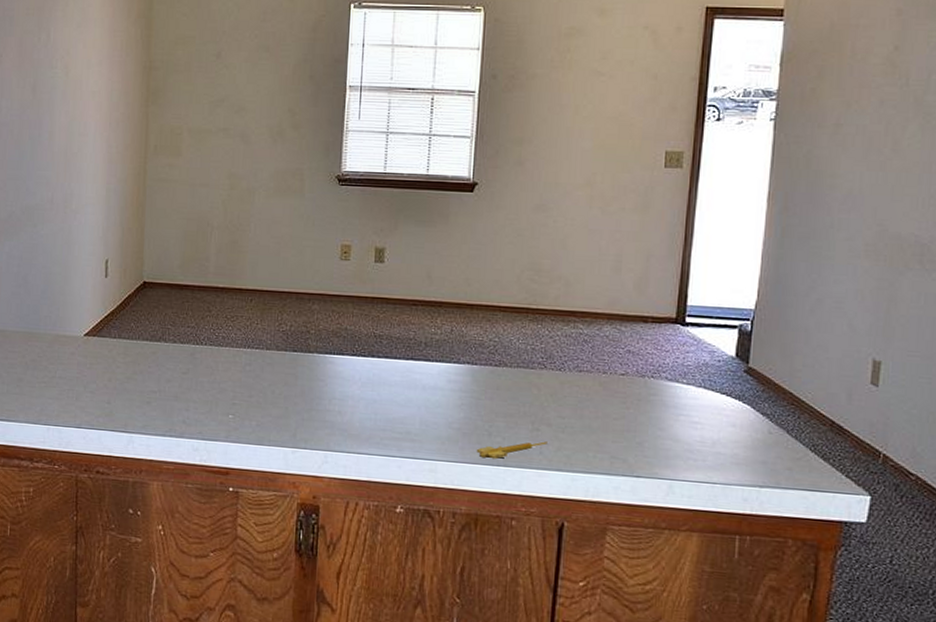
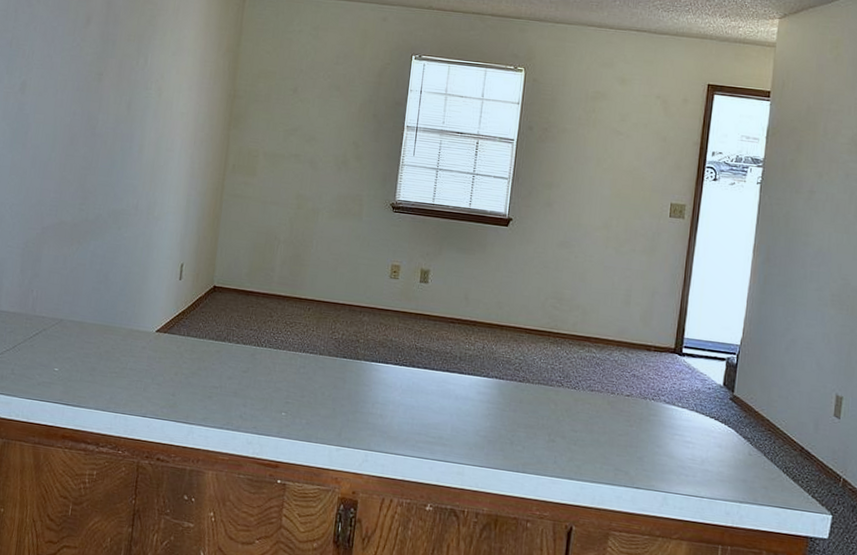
key: present [476,441,548,460] -> none [499,452,561,466]

